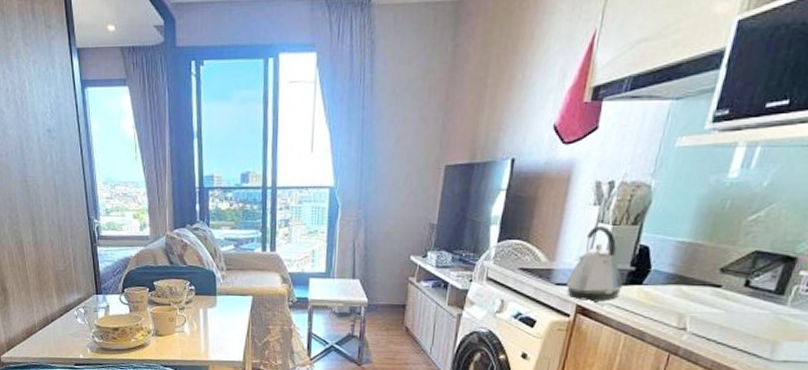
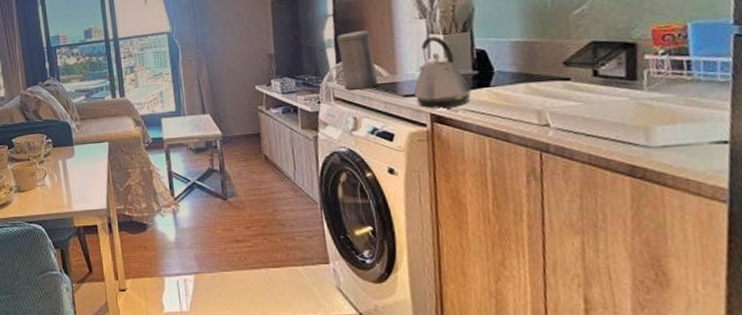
canister: none [500,210,540,273] -> present [336,30,379,91]

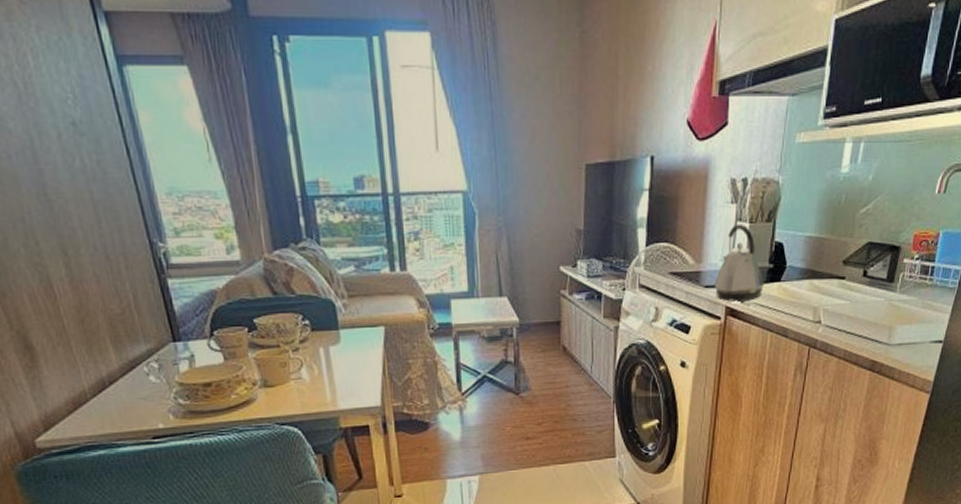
canister: present [336,30,379,91] -> none [649,211,684,279]

